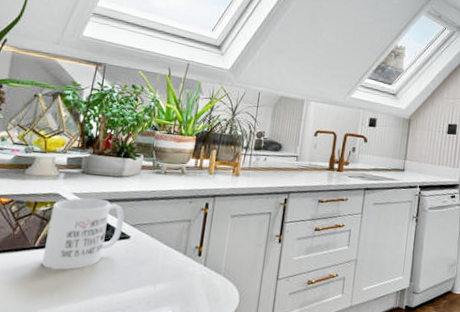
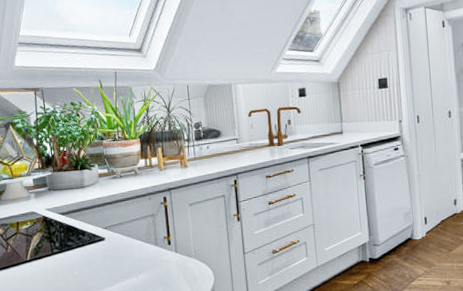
mug: present [41,197,124,270] -> none [32,210,97,277]

